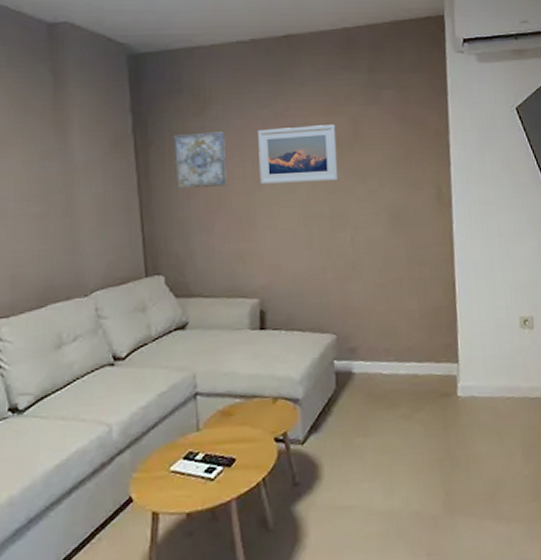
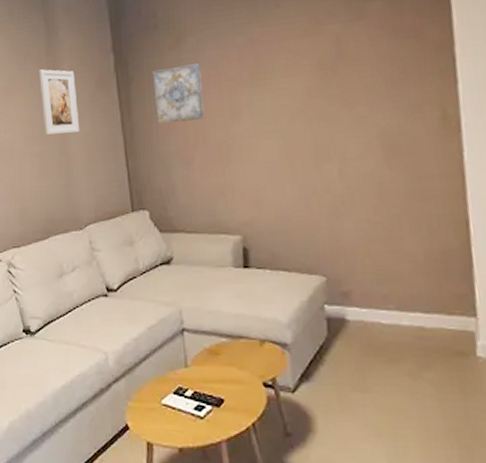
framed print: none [41,124,90,195] -> present [38,69,80,135]
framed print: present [258,125,339,184] -> none [233,46,322,115]

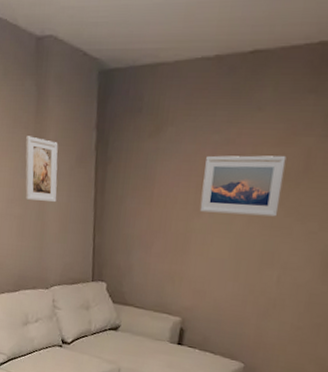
wall art: present [152,63,205,124] -> none [126,154,175,209]
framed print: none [233,46,322,115] -> present [200,155,287,217]

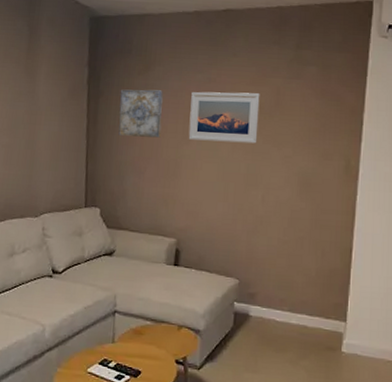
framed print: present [25,136,58,203] -> none [14,70,50,132]
wall art: none [126,154,175,209] -> present [118,89,163,138]

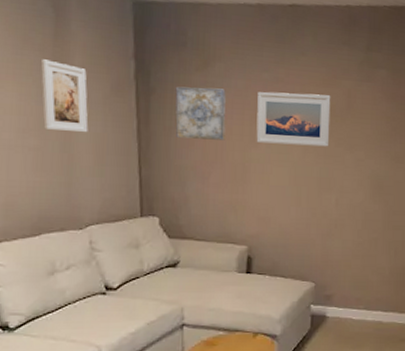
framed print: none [14,70,50,132] -> present [40,59,89,133]

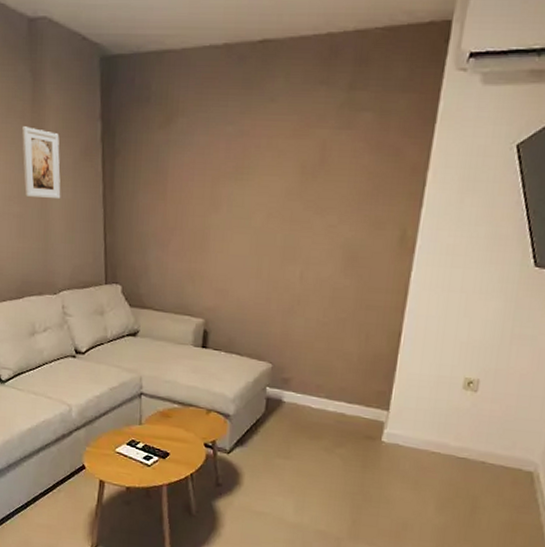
wall art: present [175,86,226,141] -> none [138,147,188,205]
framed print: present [256,92,331,147] -> none [217,148,302,211]

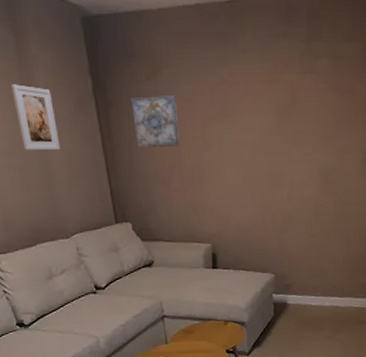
wall art: none [138,147,188,205] -> present [130,96,181,147]

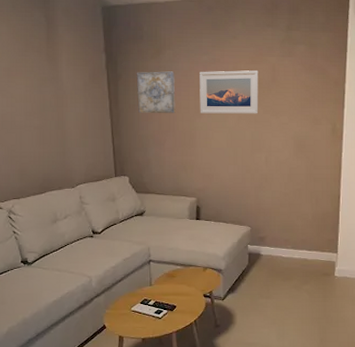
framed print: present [10,84,61,151] -> none [38,58,75,113]
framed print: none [206,92,278,146] -> present [200,70,259,114]

